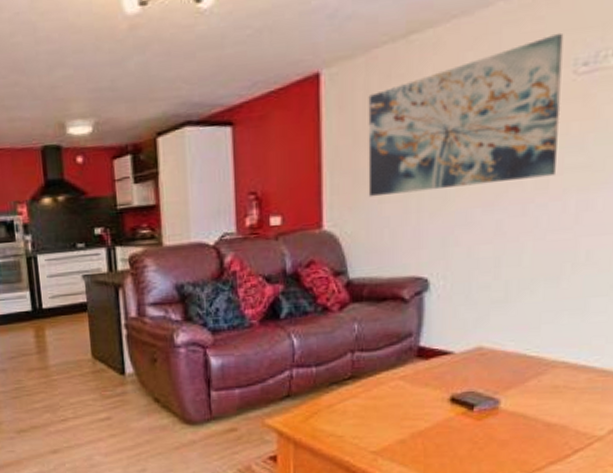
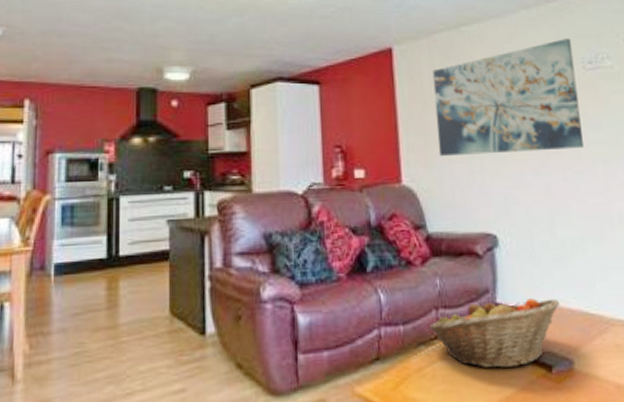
fruit basket: none [342,341,494,406] -> present [428,298,560,369]

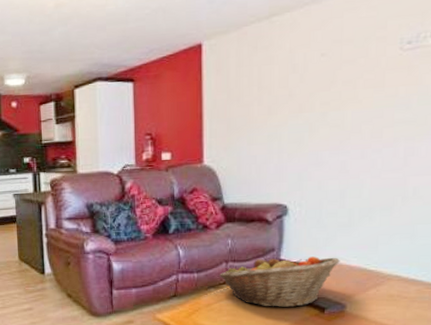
wall art: present [432,38,584,157] -> none [239,18,392,140]

